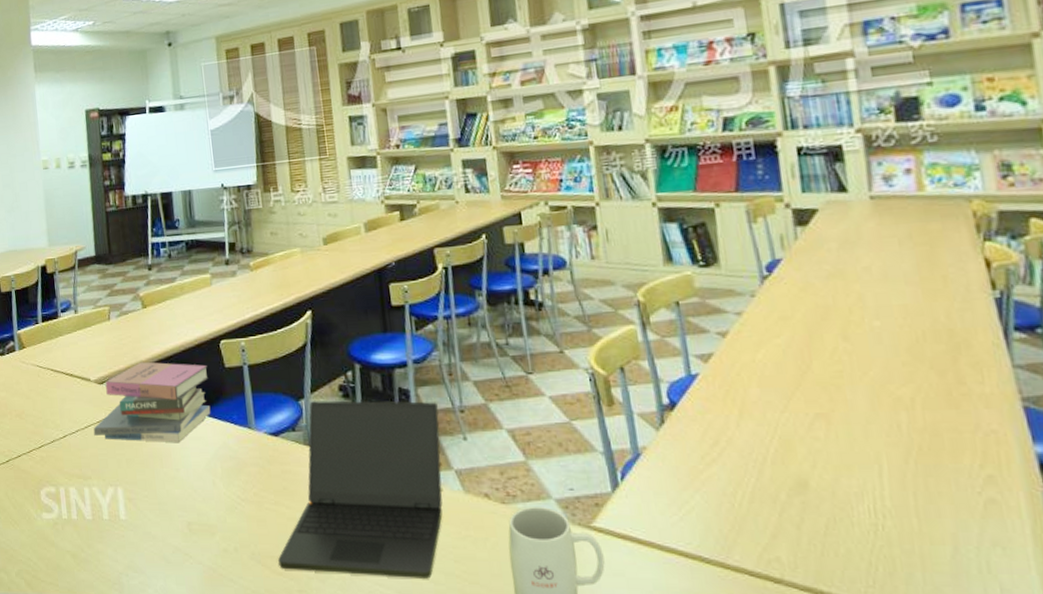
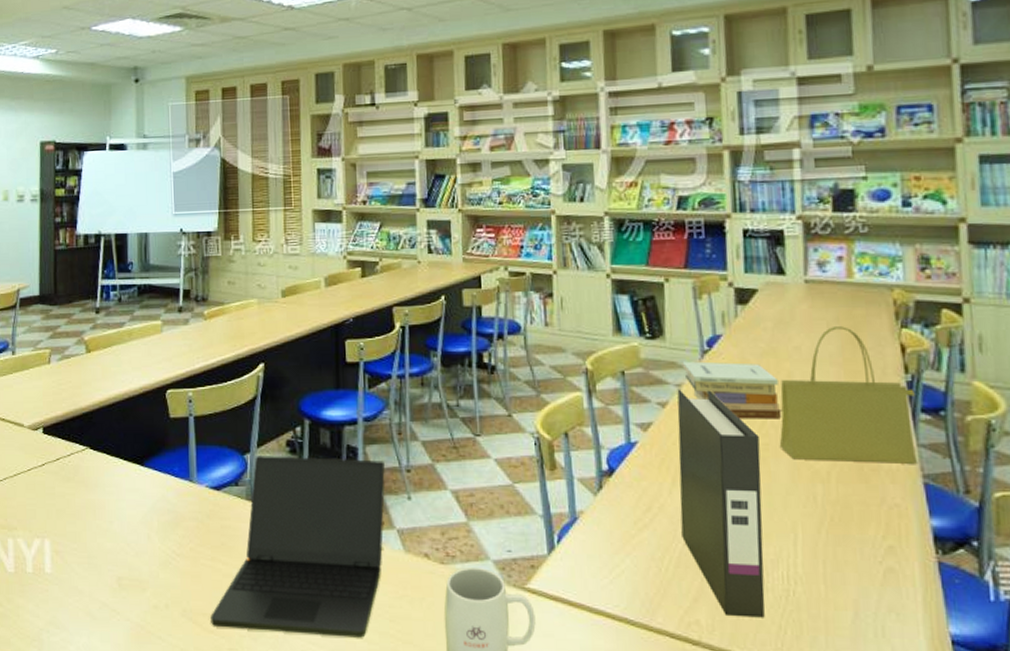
books: present [93,362,211,443] -> none [23,409,151,495]
binder: none [737,317,852,554] -> present [677,389,765,618]
books: none [740,287,856,346] -> present [682,361,782,419]
tote bag: none [851,243,1013,387] -> present [779,326,917,464]

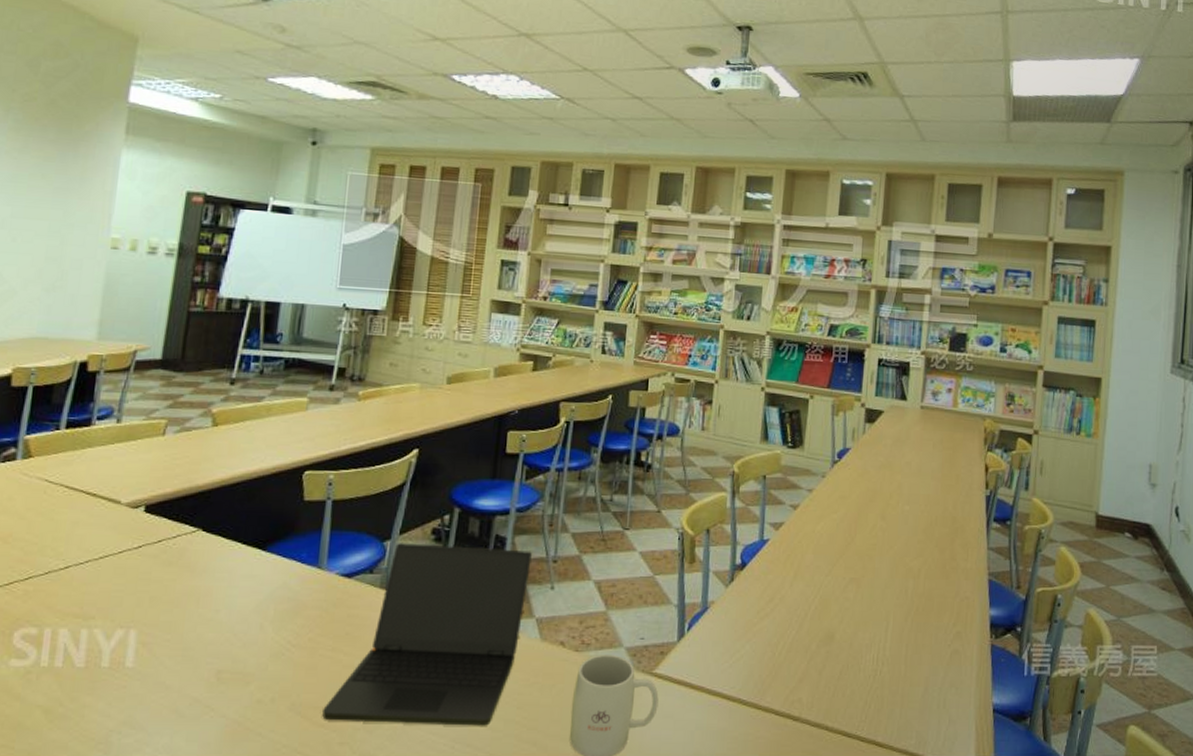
binder: present [677,389,765,618] -> none [796,493,869,695]
books: present [682,361,782,419] -> none [815,469,891,523]
tote bag: present [779,326,917,464] -> none [884,447,991,564]

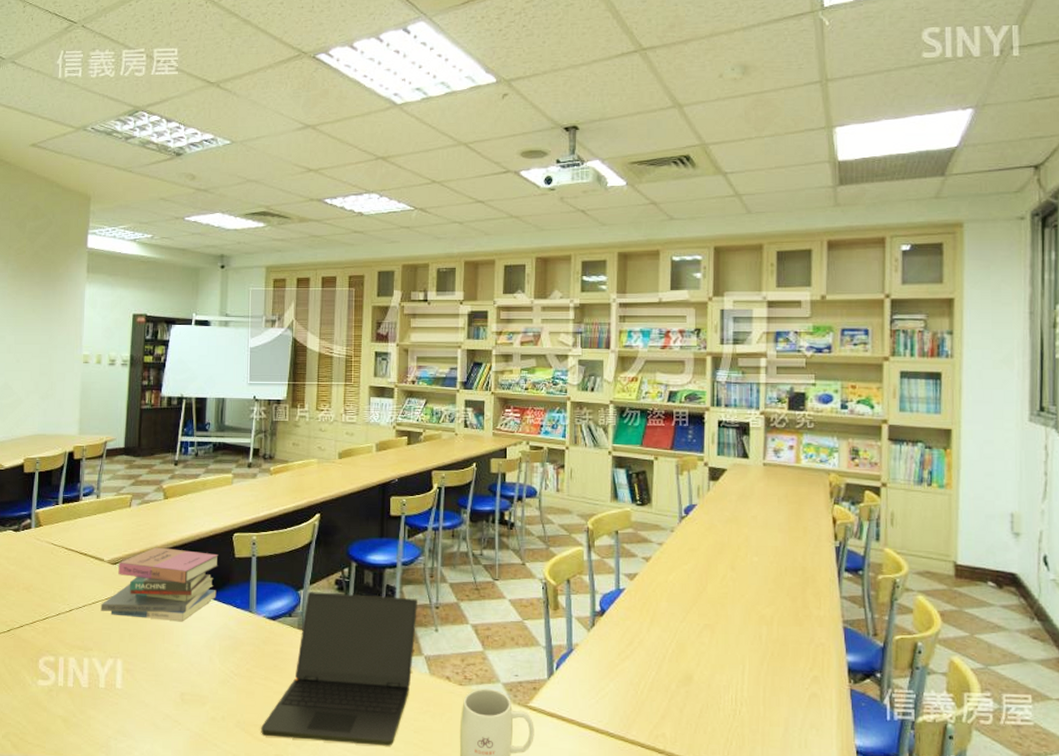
books: none [110,486,282,581] -> present [100,547,219,622]

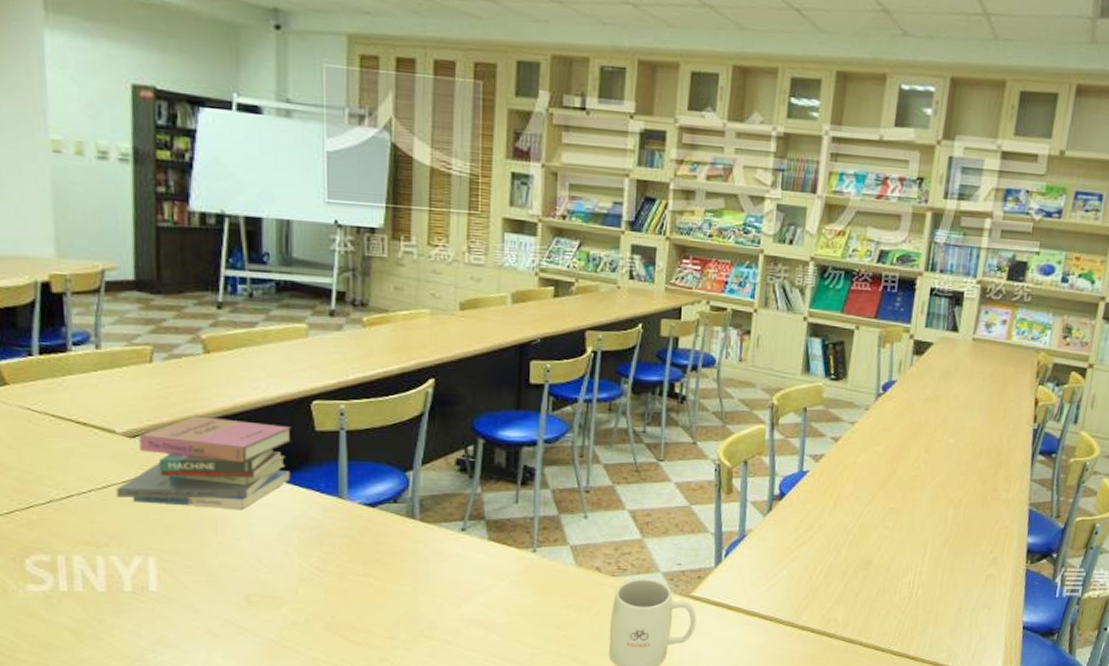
laptop: present [261,592,417,746] -> none [359,473,563,643]

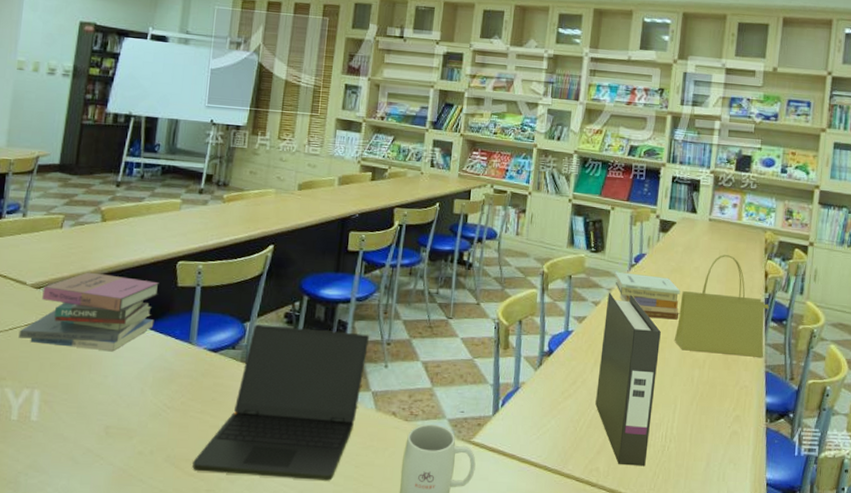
laptop: none [359,473,563,643] -> present [192,324,369,481]
binder: none [834,426,911,614] -> present [595,292,661,466]
books: none [858,402,936,456] -> present [614,272,681,320]
tote bag: none [926,380,1038,494] -> present [674,255,769,357]

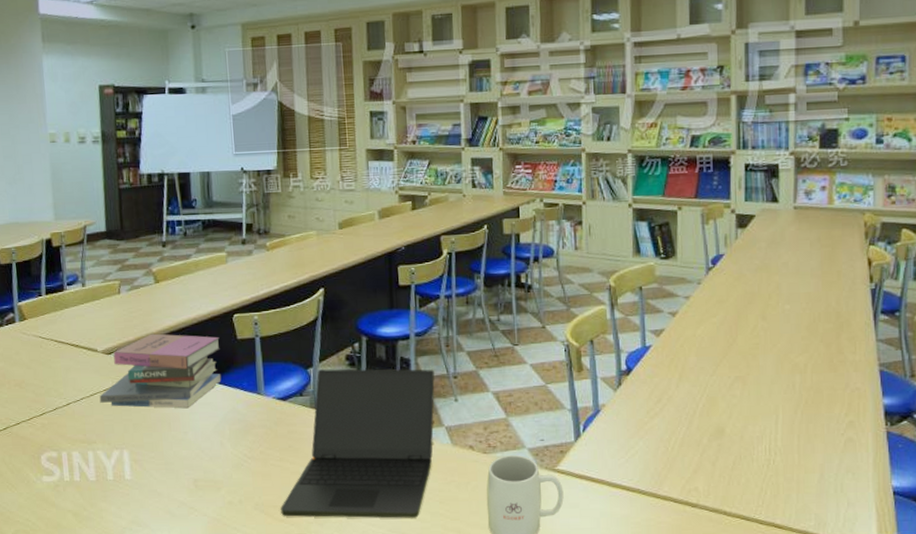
binder: present [595,292,661,466] -> none [685,300,752,483]
books: present [614,272,681,320] -> none [690,277,770,324]
tote bag: present [674,255,769,357] -> none [767,245,877,356]

